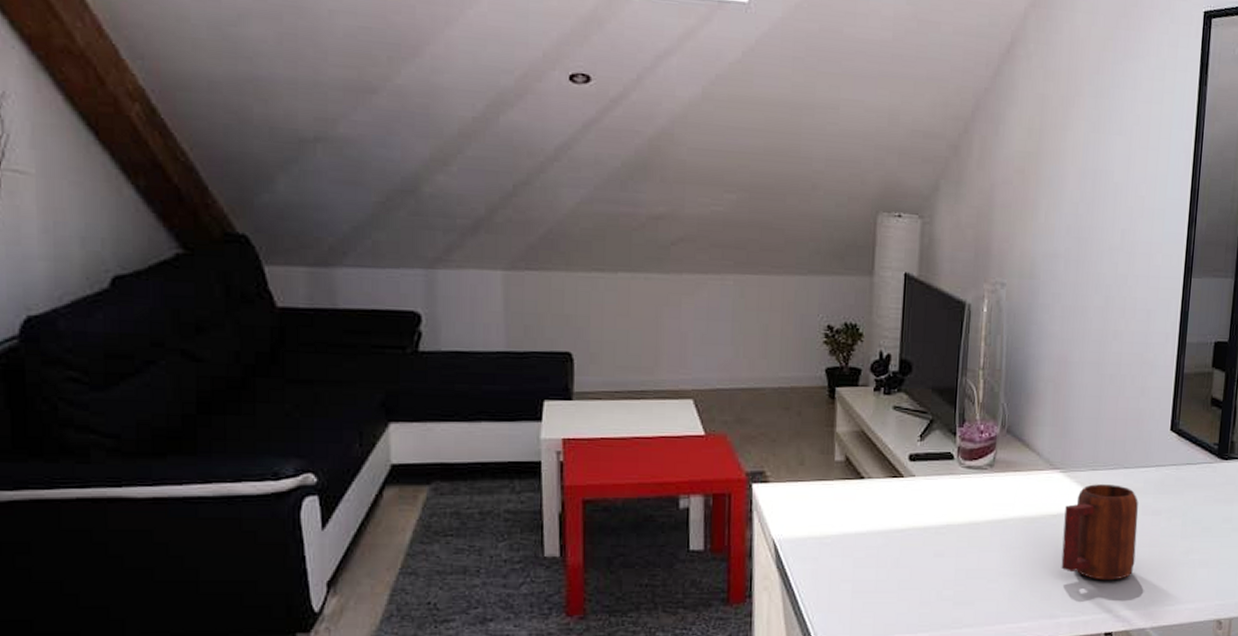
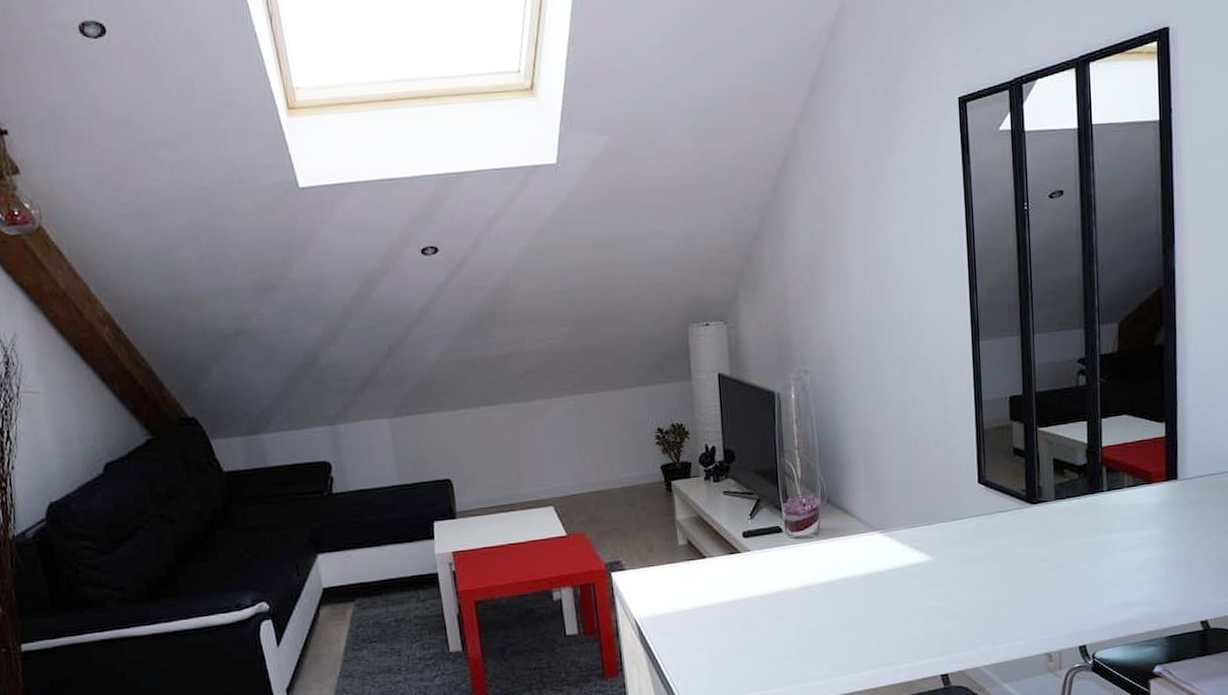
mug: present [1061,484,1138,581] -> none [889,538,961,627]

